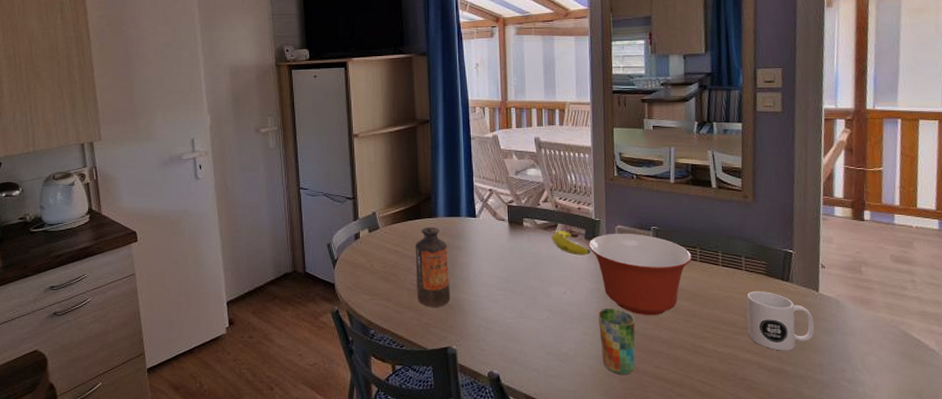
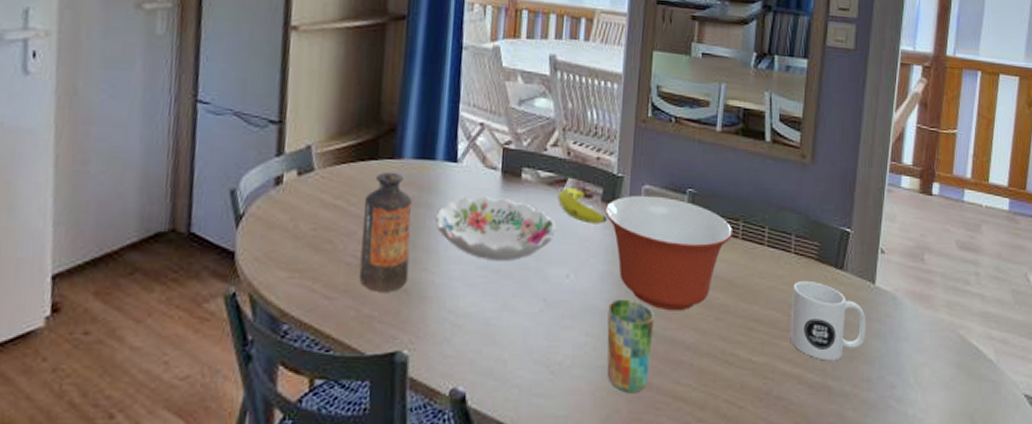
decorative bowl: none [464,240,553,284] -> present [435,196,556,262]

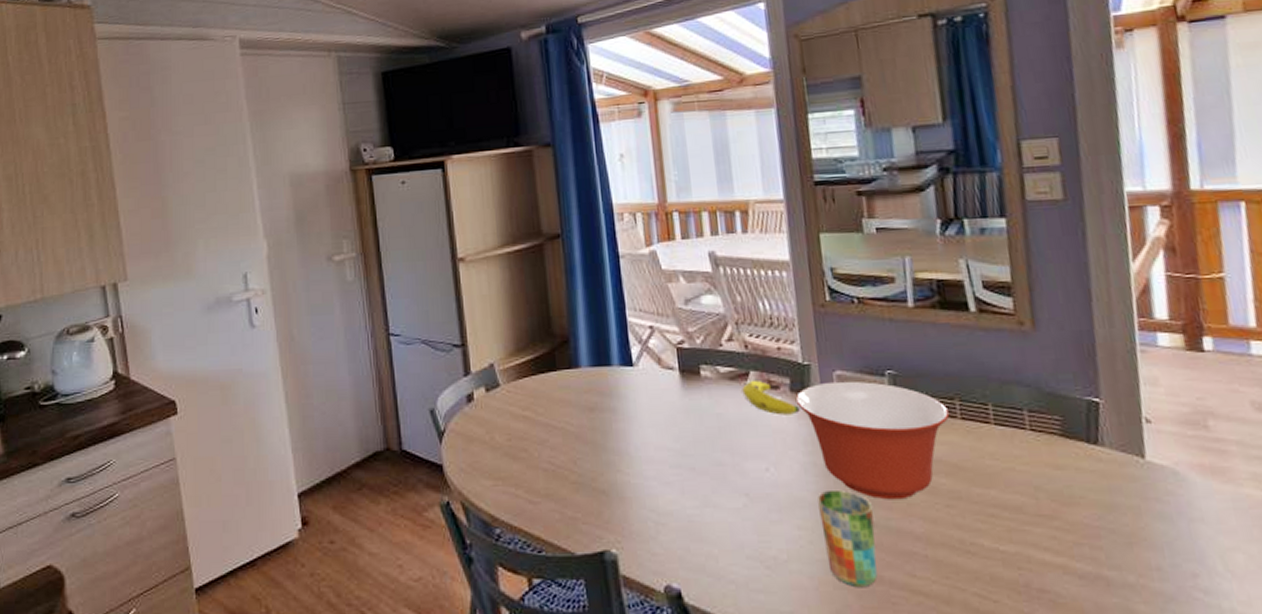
bottle: present [359,171,413,292] -> none [550,380,605,495]
decorative bowl: present [435,196,556,262] -> none [620,395,746,459]
mug: present [790,281,866,361] -> none [1035,460,1145,548]

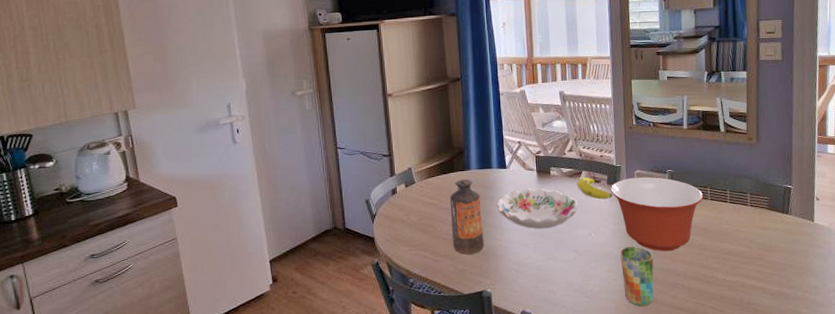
bottle: none [550,380,605,495] -> present [449,179,484,255]
decorative bowl: none [620,395,746,459] -> present [496,188,578,229]

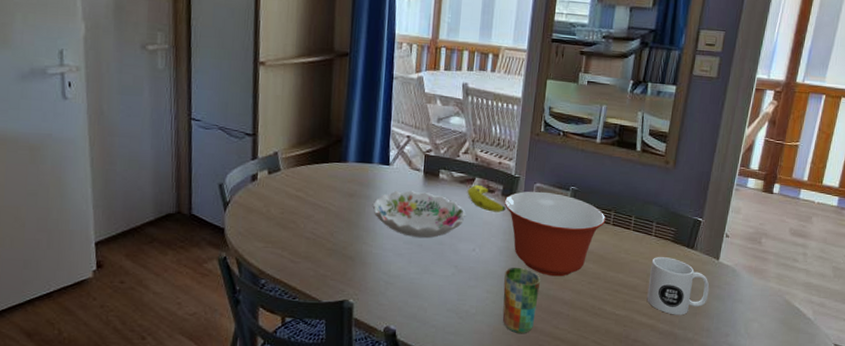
bottle: present [449,179,484,255] -> none [316,171,355,259]
mug: none [751,224,811,276] -> present [647,257,710,315]

